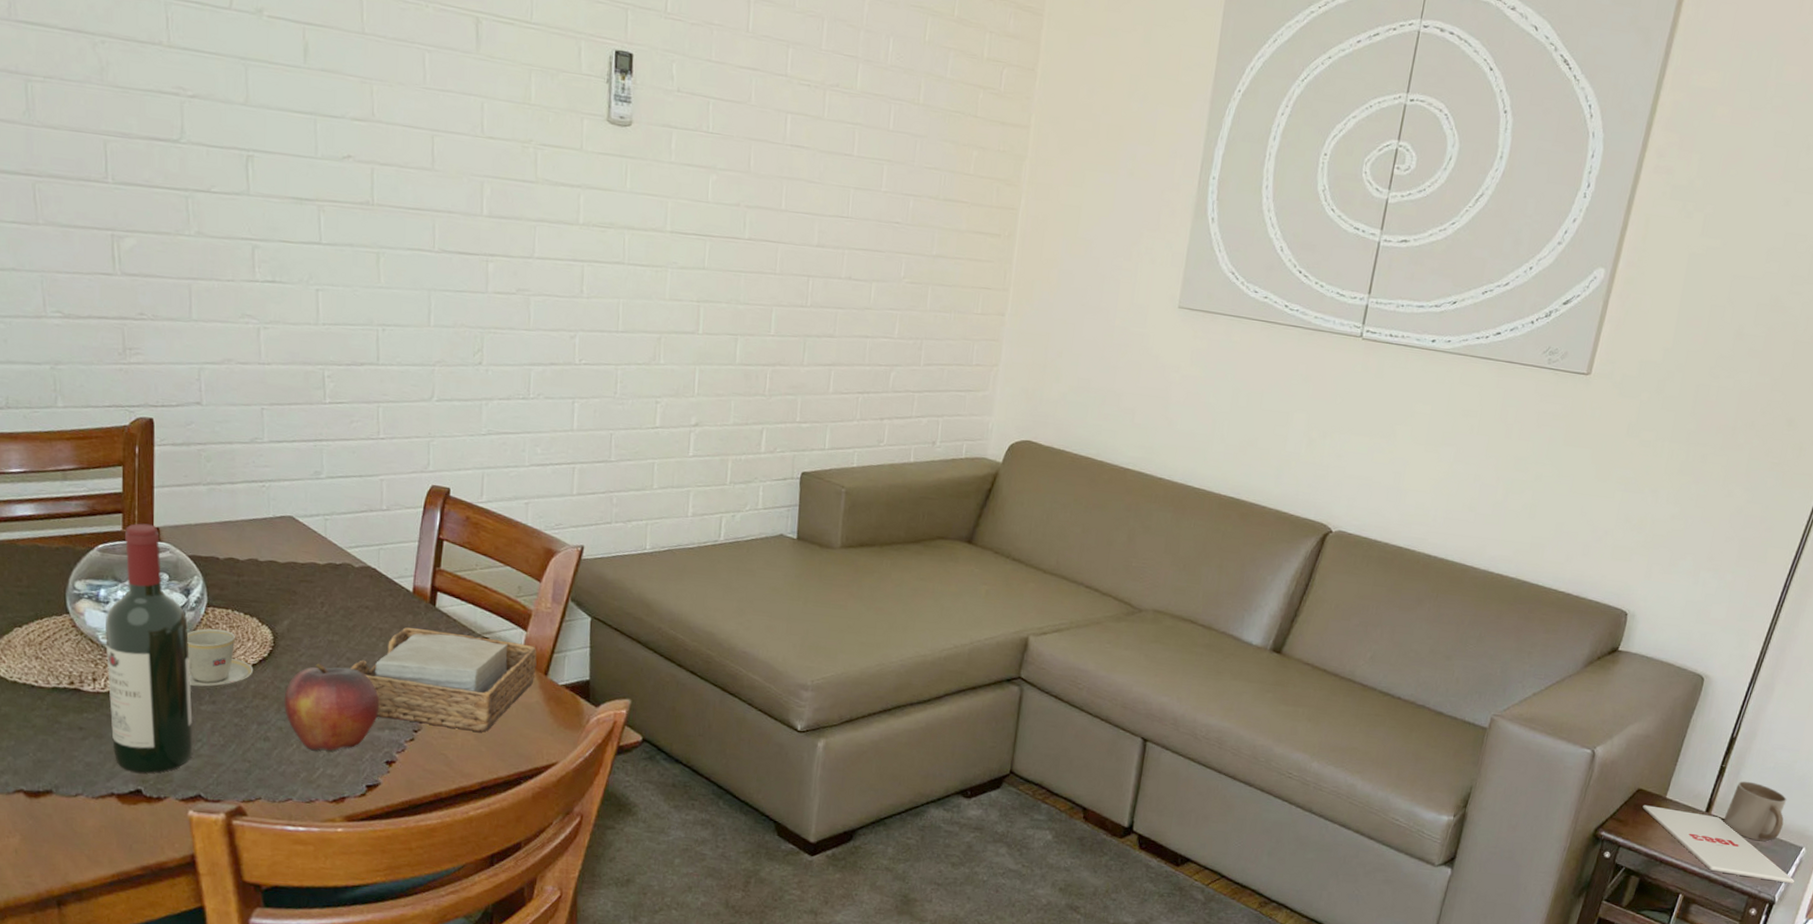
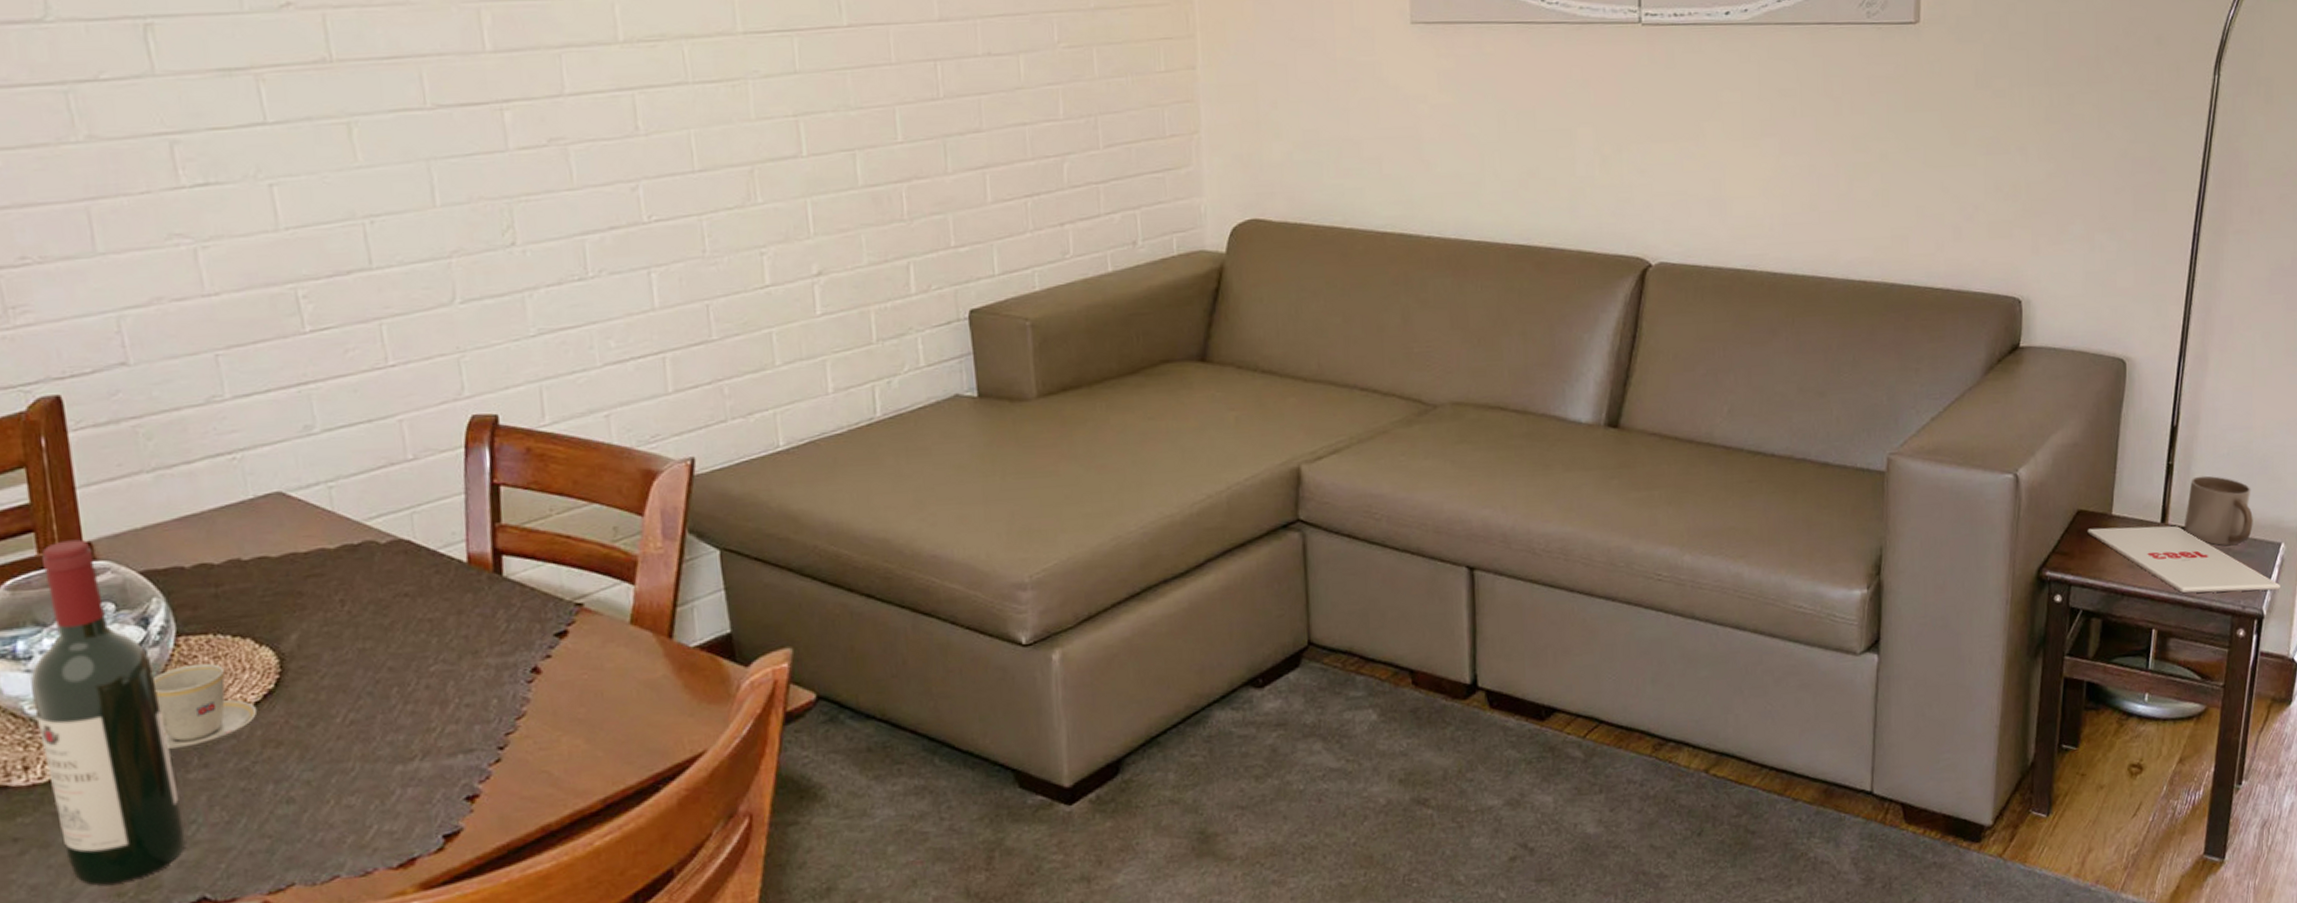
fruit: present [284,662,380,751] -> none [306,680,446,804]
napkin holder: present [351,627,537,732] -> none [396,602,657,740]

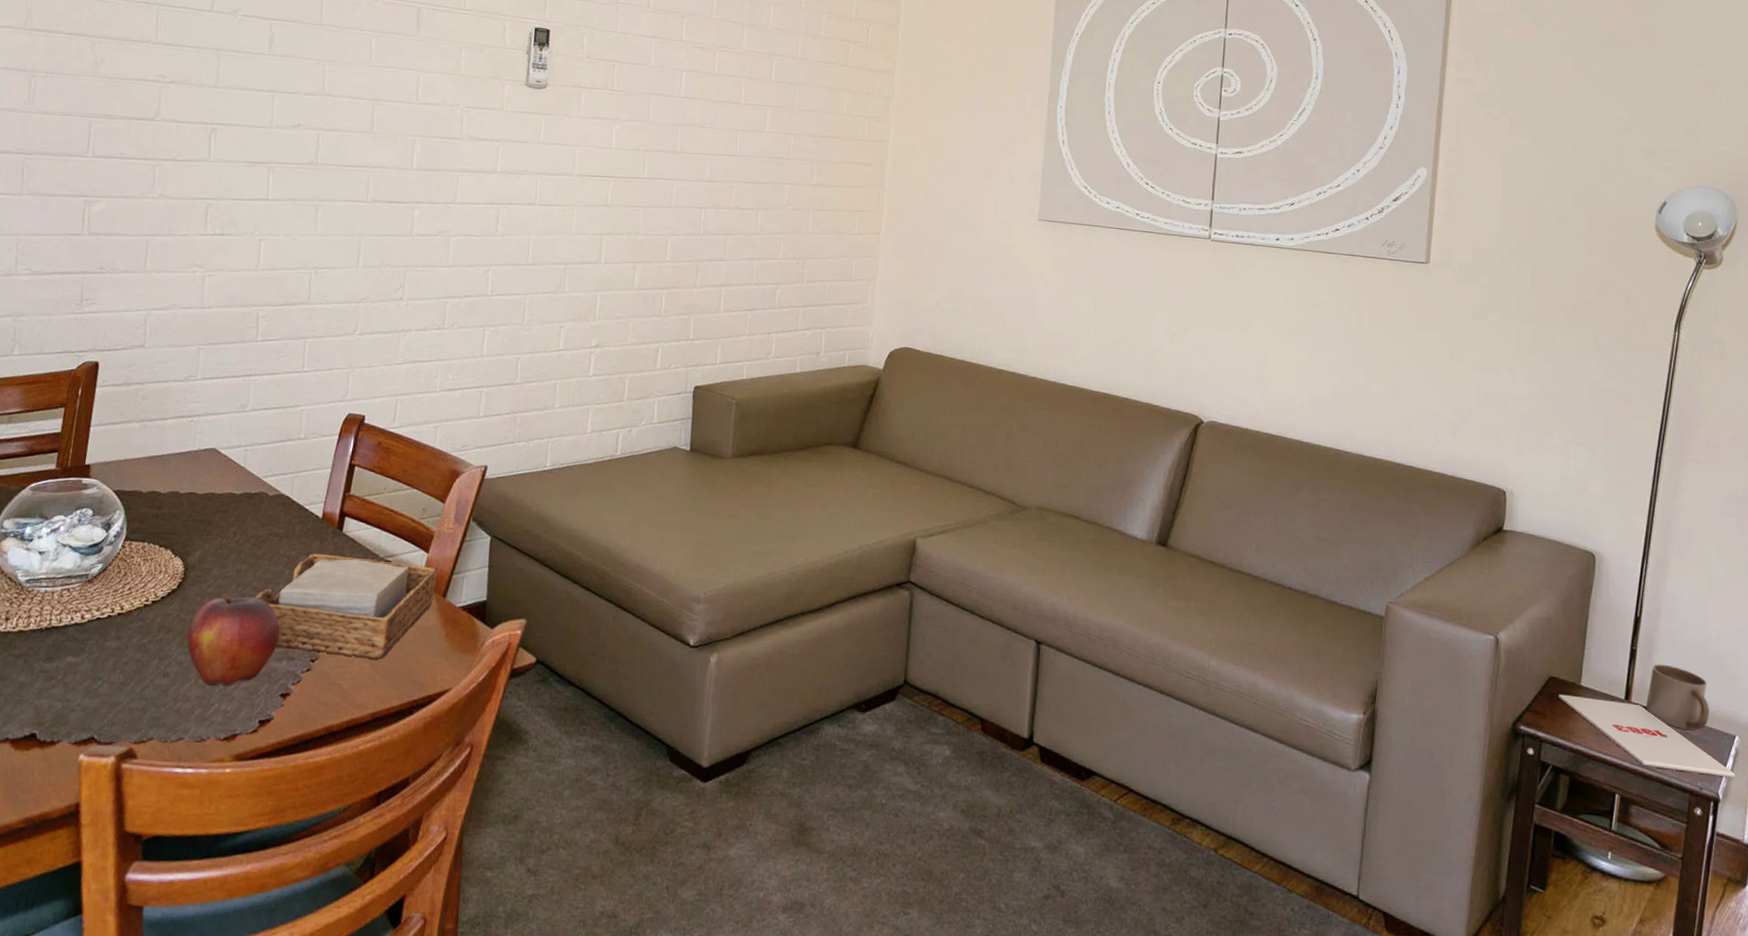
wine bottle: present [30,539,186,885] -> none [14,461,105,716]
teacup: present [153,663,258,752] -> none [98,562,162,625]
fruit: none [306,680,446,804] -> present [187,592,281,686]
napkin holder: none [396,602,657,740] -> present [255,553,437,659]

